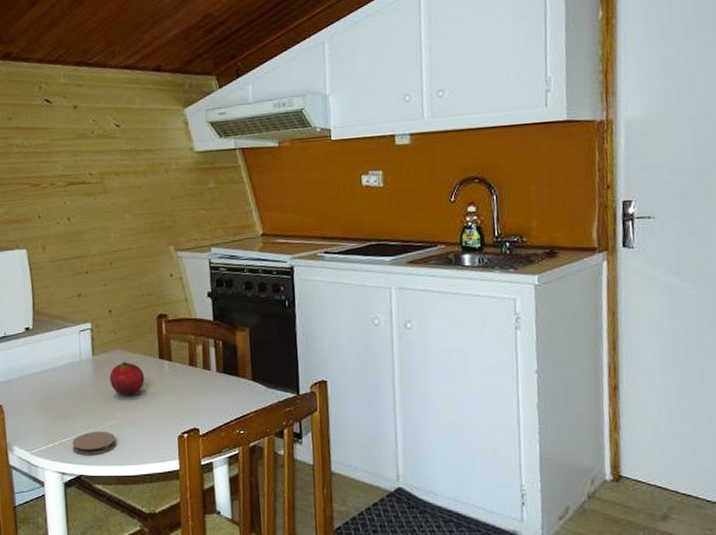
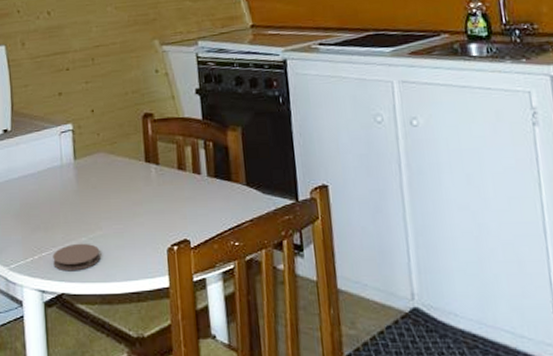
fruit: present [109,362,145,396] -> none [92,166,131,204]

